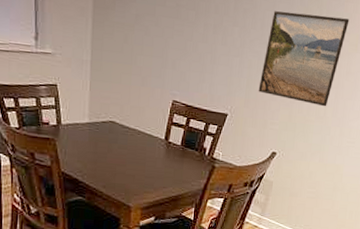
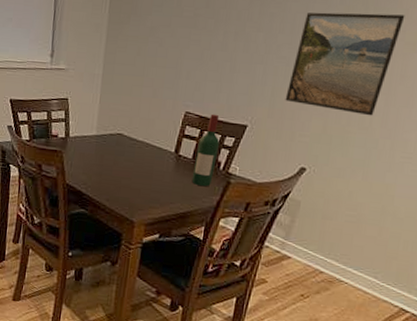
wine bottle: none [181,103,205,171] -> present [191,114,220,187]

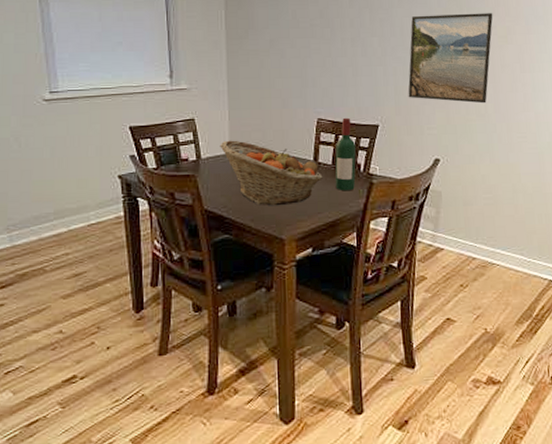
fruit basket: none [88,122,181,191] -> present [220,140,323,206]

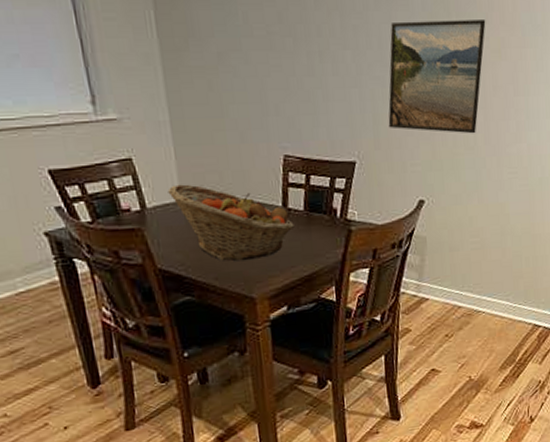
wine bottle: present [335,117,357,191] -> none [307,153,332,241]

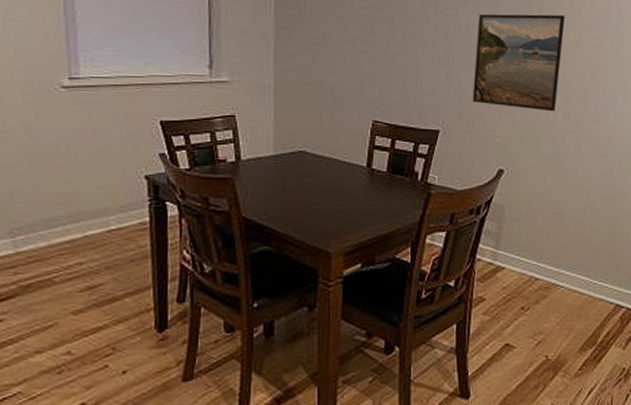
fruit basket: present [167,184,295,261] -> none [262,141,376,216]

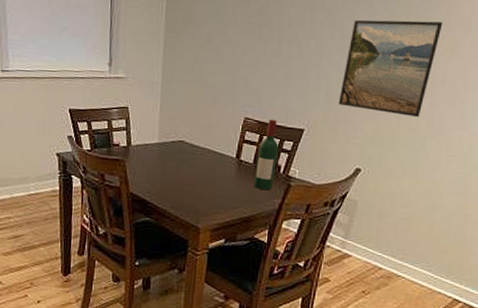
wine bottle: none [389,121,414,202] -> present [253,119,279,191]

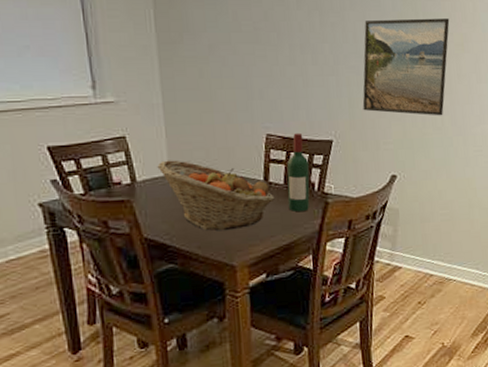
fruit basket: none [149,130,243,197] -> present [157,160,275,231]

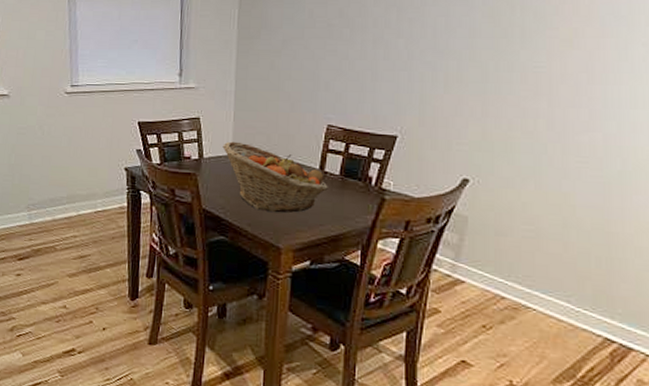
wine bottle: present [287,132,310,213] -> none [341,125,369,205]
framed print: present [362,18,450,116] -> none [436,12,556,119]

